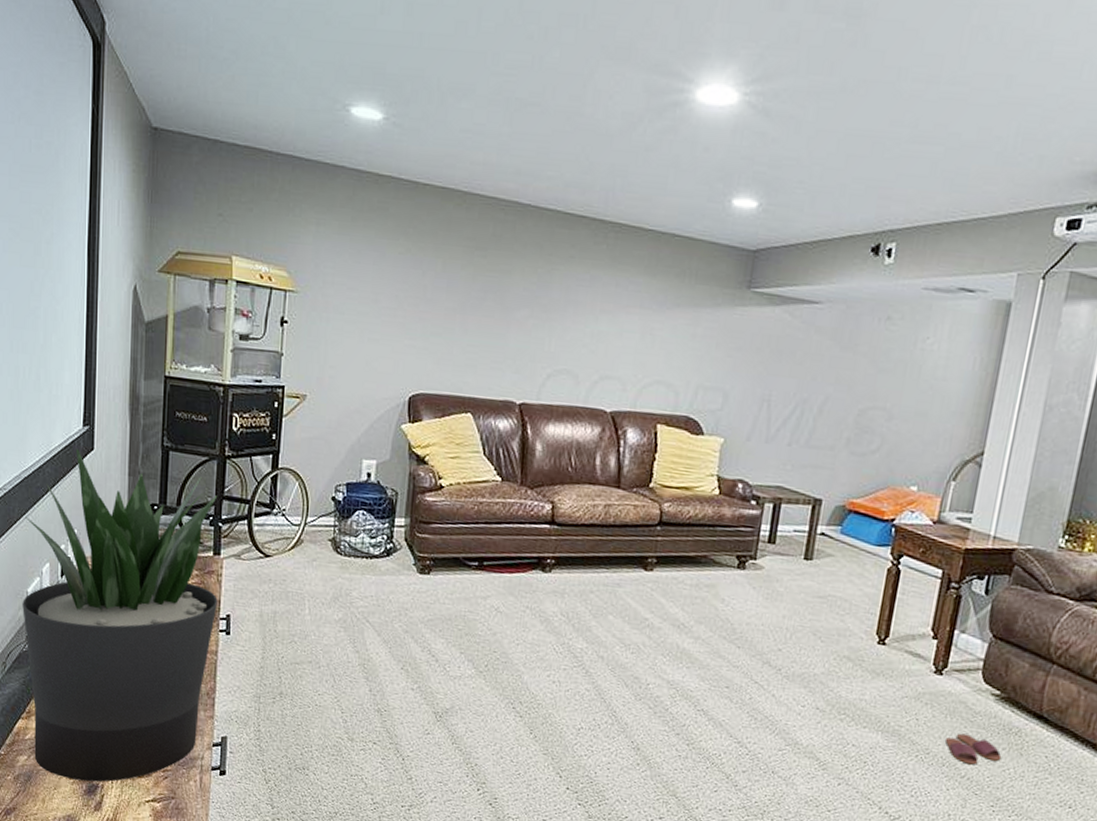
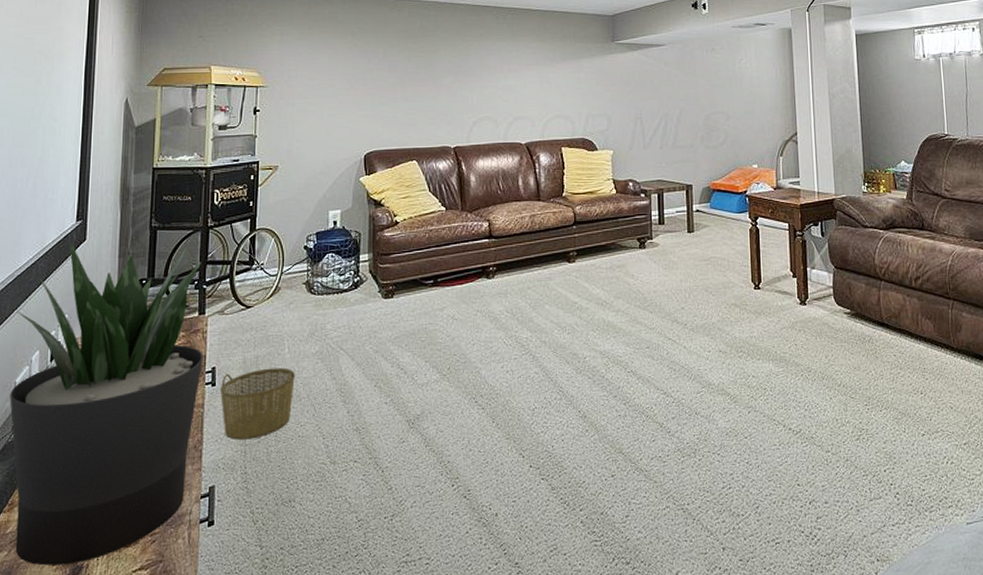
basket: none [234,624,315,698] -> present [219,367,295,440]
slippers: present [944,733,1002,765] -> none [819,349,864,374]

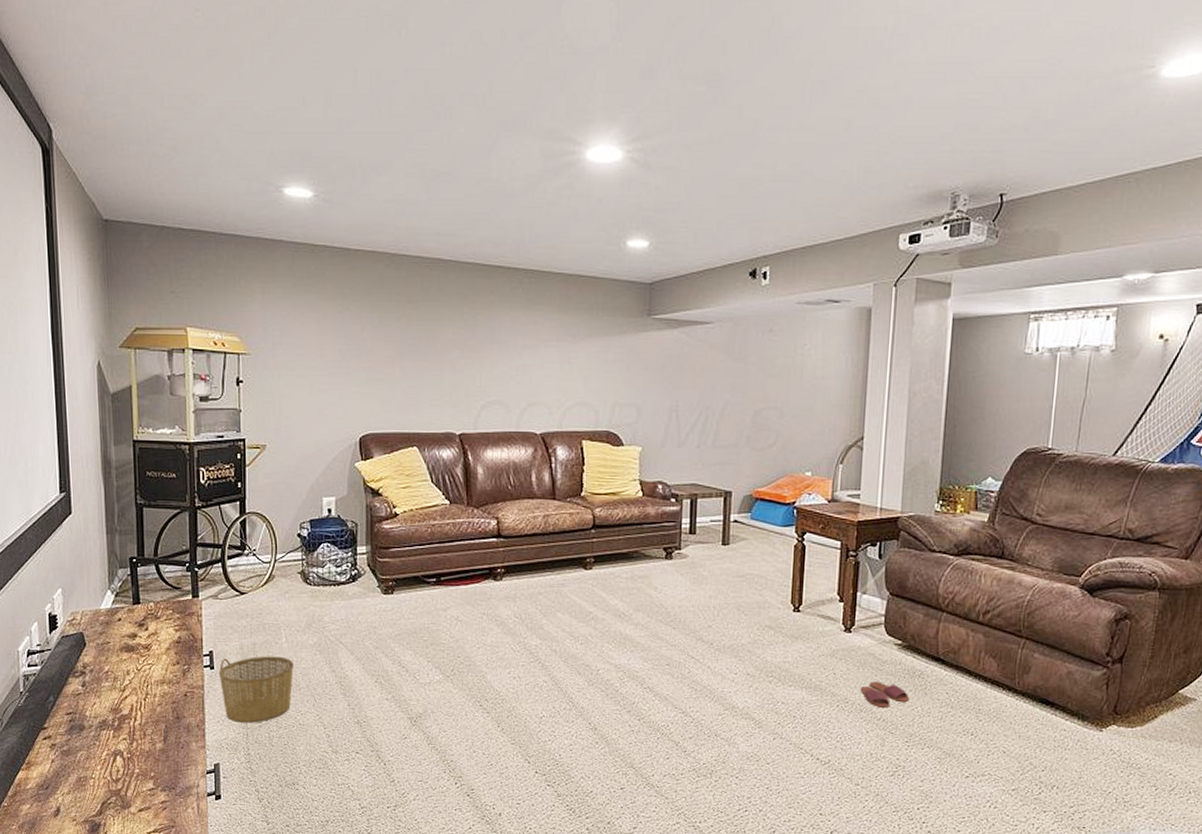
planter: present [10,241,203,566] -> none [10,514,200,822]
slippers: none [819,349,864,374] -> present [860,681,910,708]

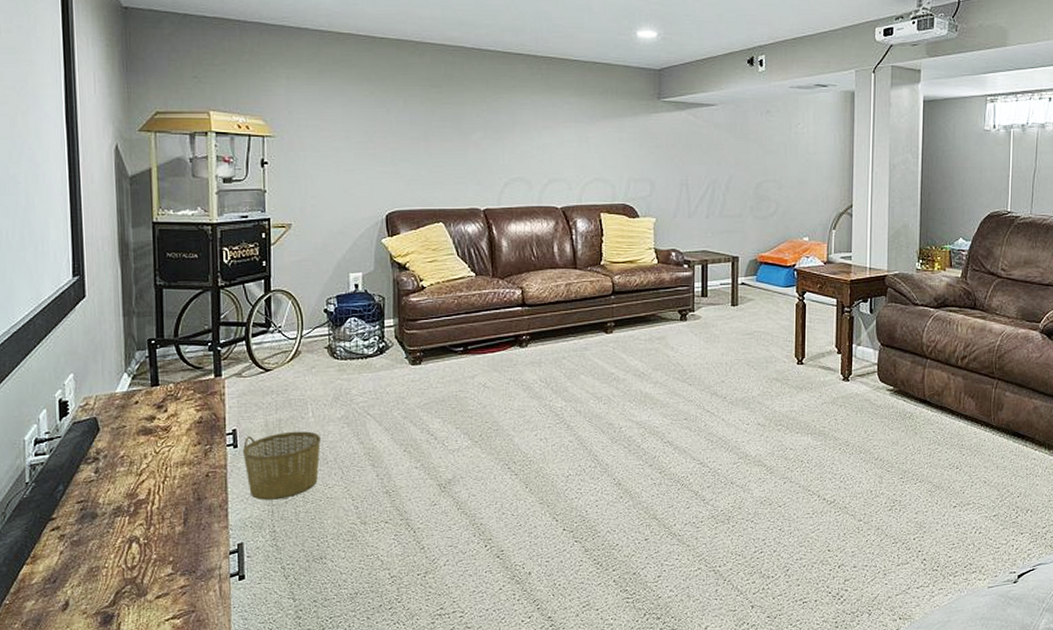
slippers: present [860,681,910,708] -> none [858,424,902,448]

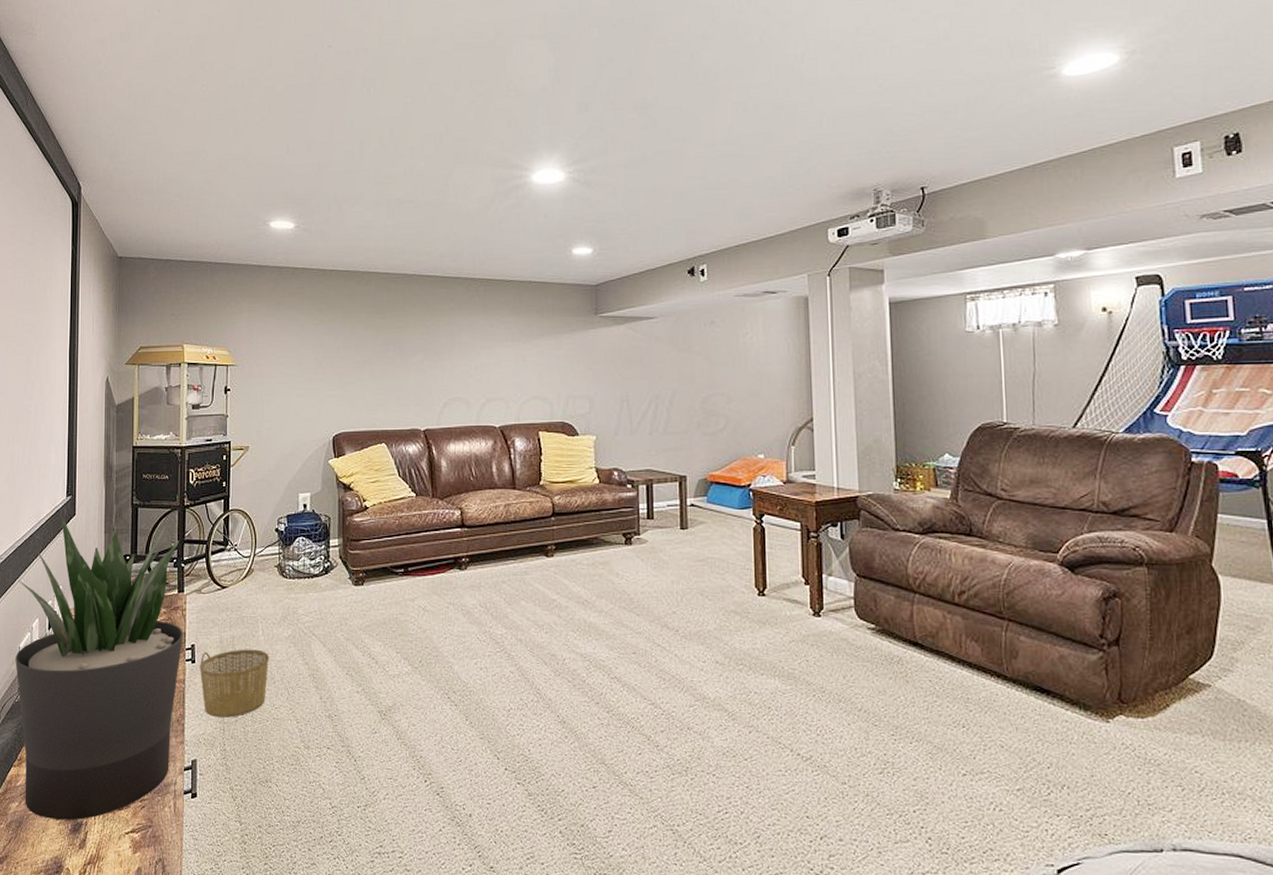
planter: none [16,298,223,614] -> present [15,516,183,821]

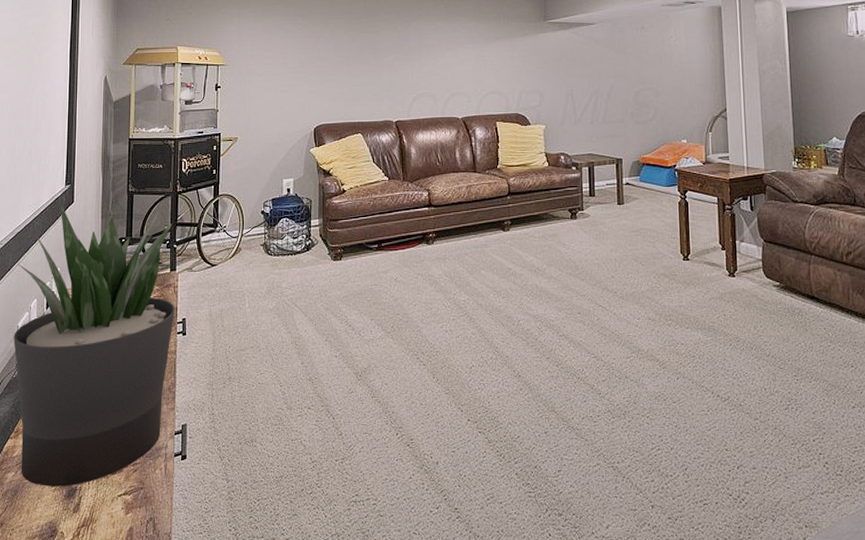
basket: present [199,649,269,718] -> none [189,321,255,384]

